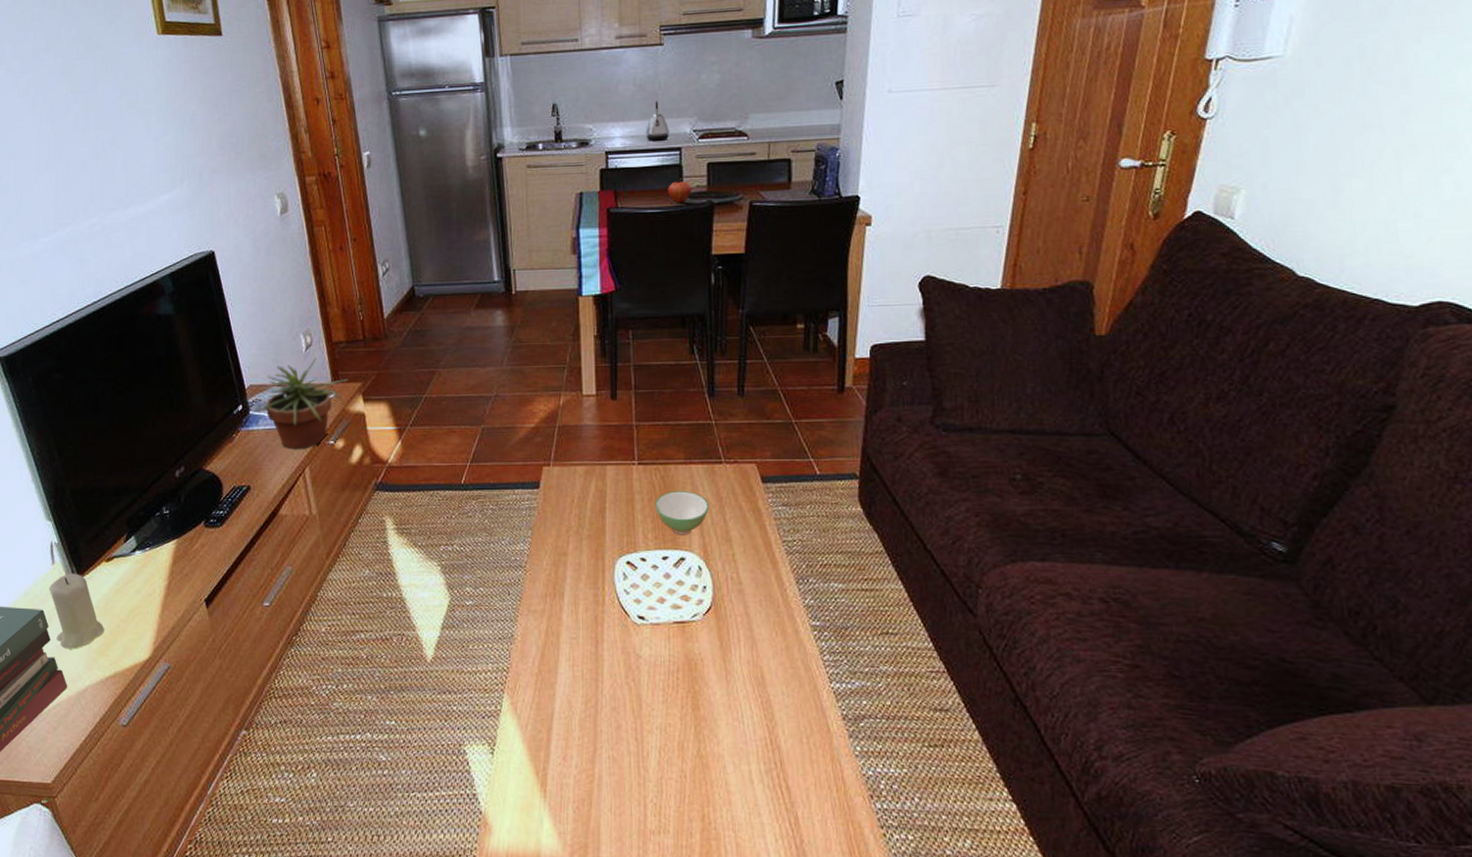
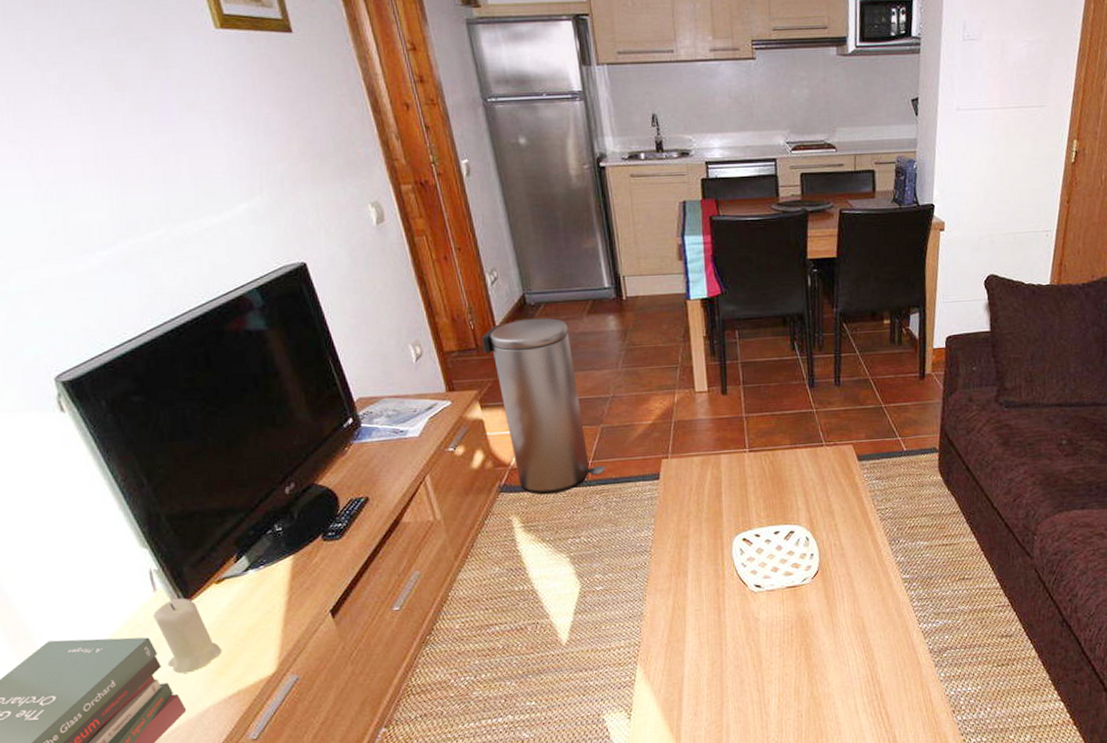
potted plant: present [249,357,348,450] -> none [360,367,463,458]
pedal bin: none [370,311,483,495] -> present [482,318,605,494]
kettle: present [646,101,670,141] -> none [742,113,766,152]
bowl: present [654,491,710,535] -> none [765,472,814,512]
fruit: present [668,178,691,204] -> none [765,188,787,212]

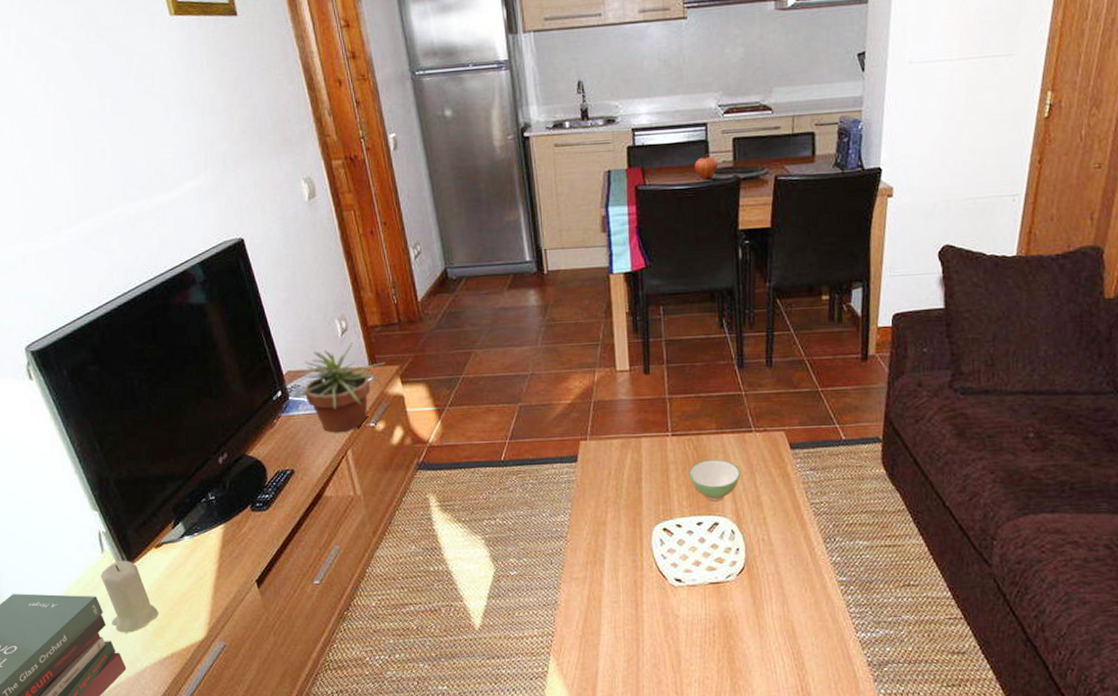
potted plant: none [360,367,463,458] -> present [288,342,385,433]
pedal bin: present [482,318,605,494] -> none [404,292,522,473]
fruit: none [765,188,787,212] -> present [694,154,718,180]
bowl: none [765,472,814,512] -> present [688,459,741,502]

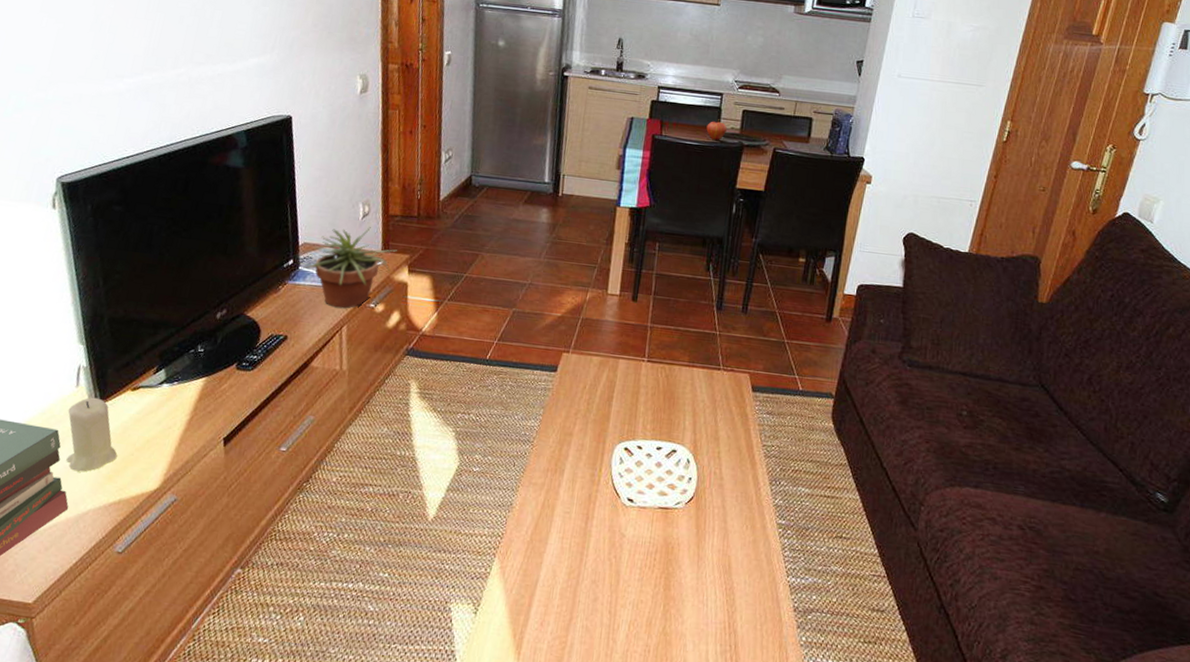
bowl: present [688,459,741,502] -> none [656,389,705,430]

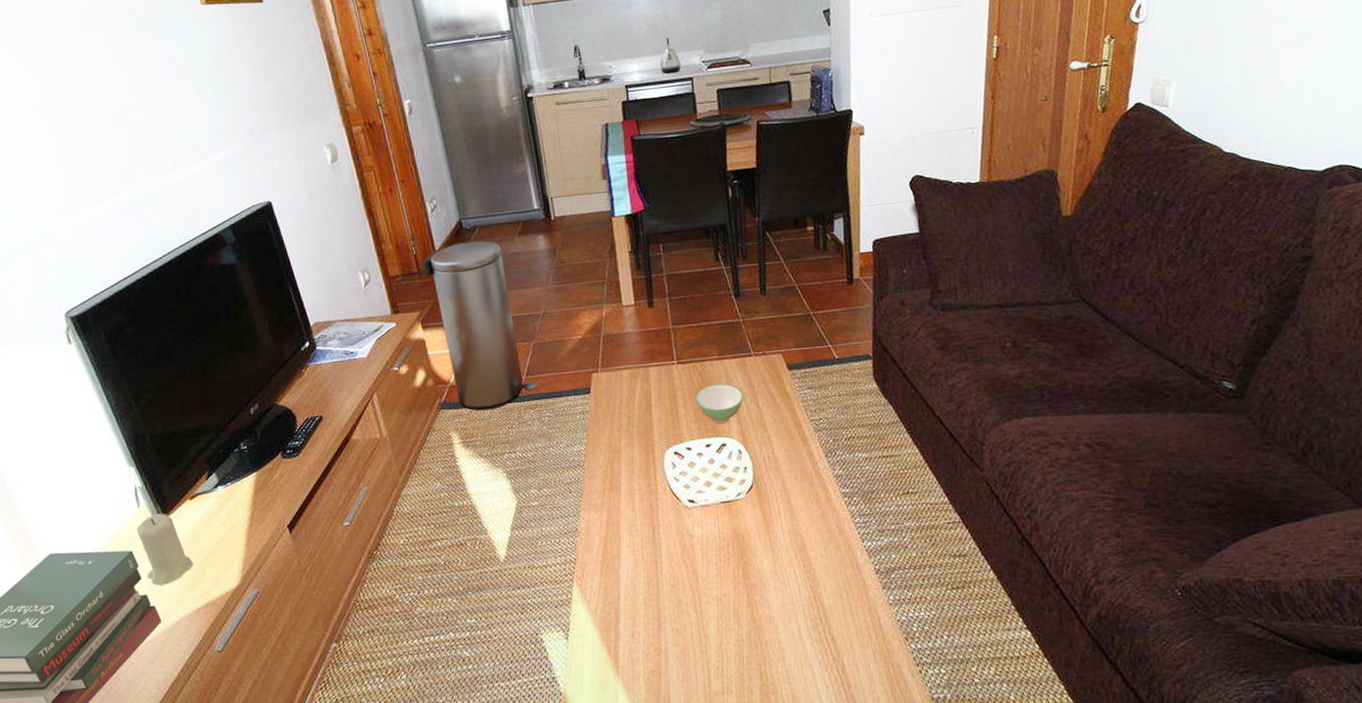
potted plant: present [297,226,397,309] -> none [316,292,406,378]
pedal bin: none [424,198,508,367] -> present [423,240,538,410]
bowl: none [656,389,705,430] -> present [694,383,744,424]
kettle: none [694,51,716,85] -> present [660,37,682,74]
fruit: present [706,119,727,141] -> none [683,105,705,128]

